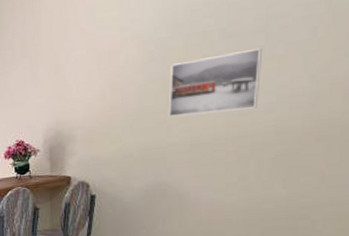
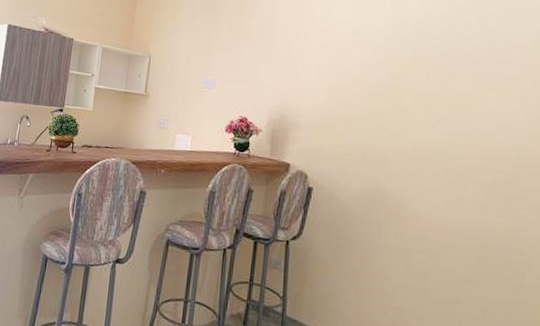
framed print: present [168,47,262,118] -> none [391,74,482,132]

